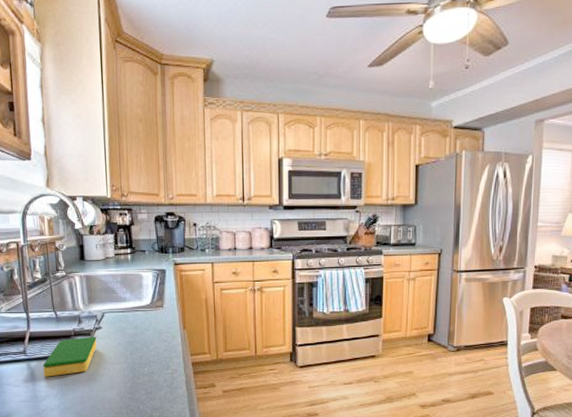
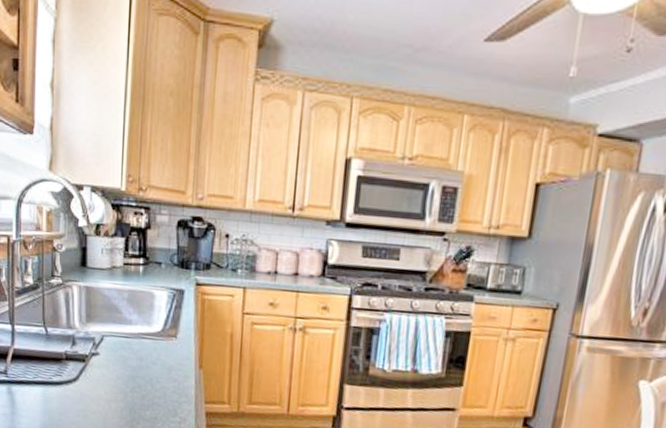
dish sponge: present [43,336,97,377] -> none [25,362,92,407]

